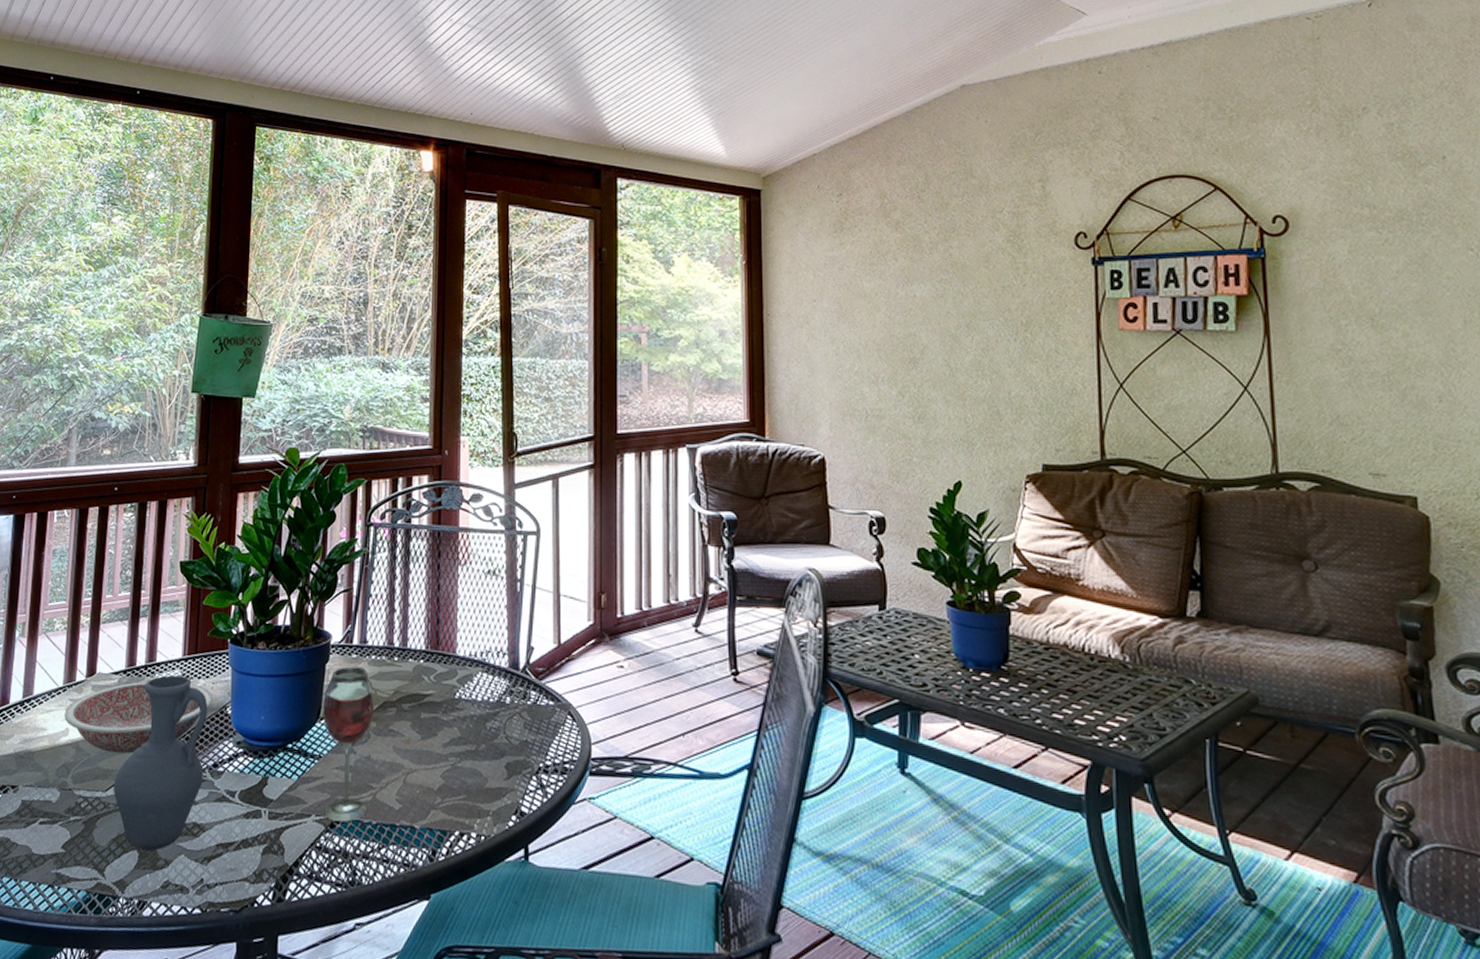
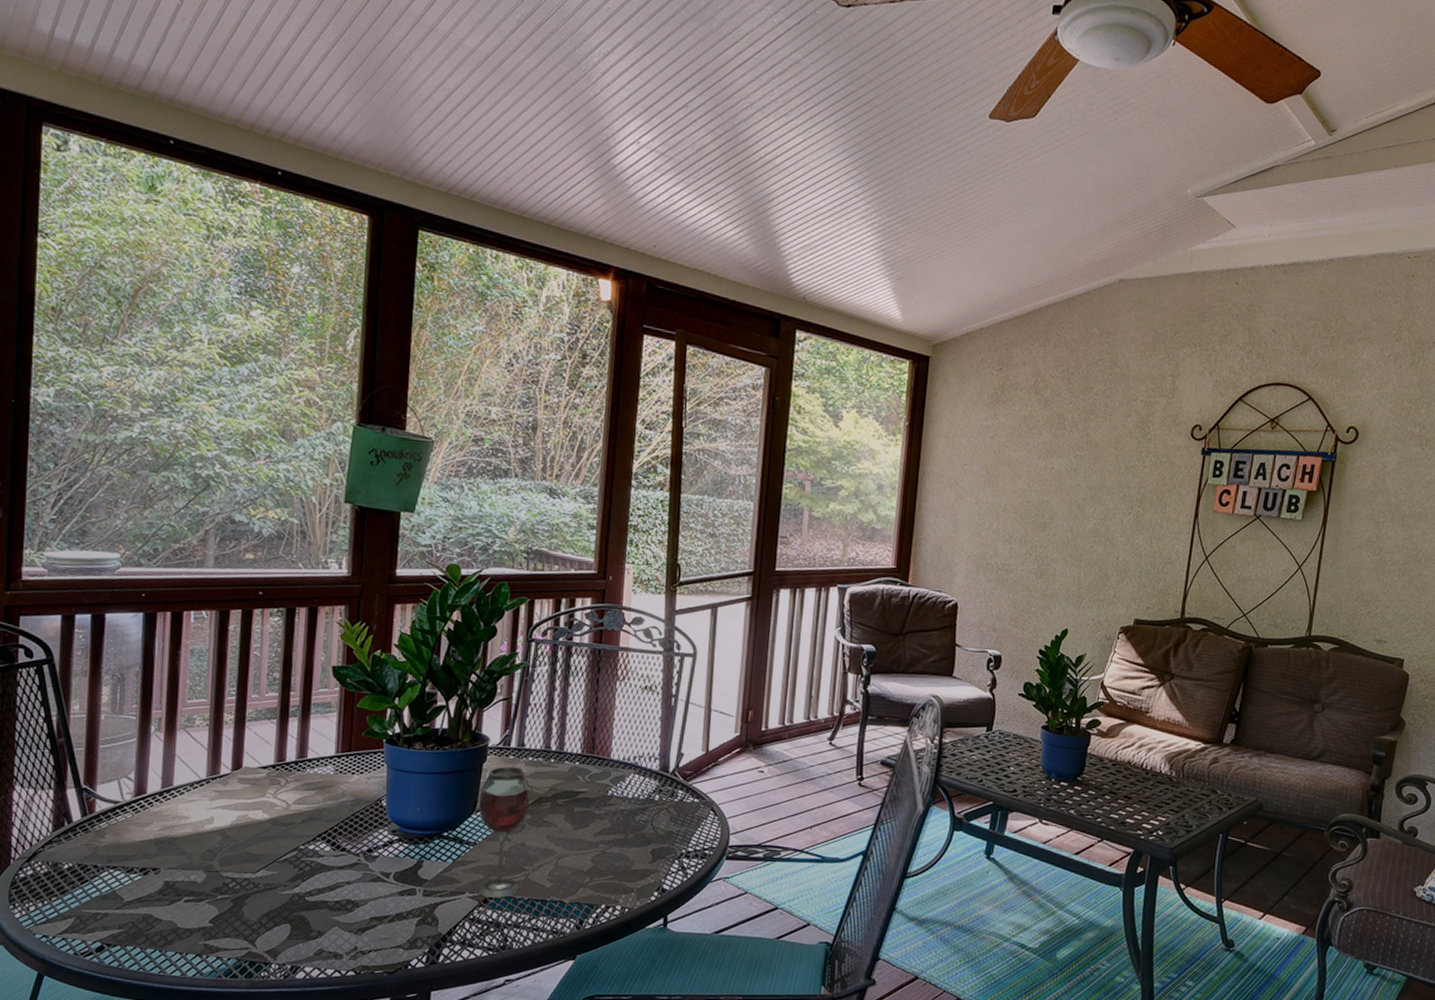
bowl: present [64,681,212,754] -> none [208,775,367,840]
pitcher: present [114,675,208,851] -> none [264,770,362,924]

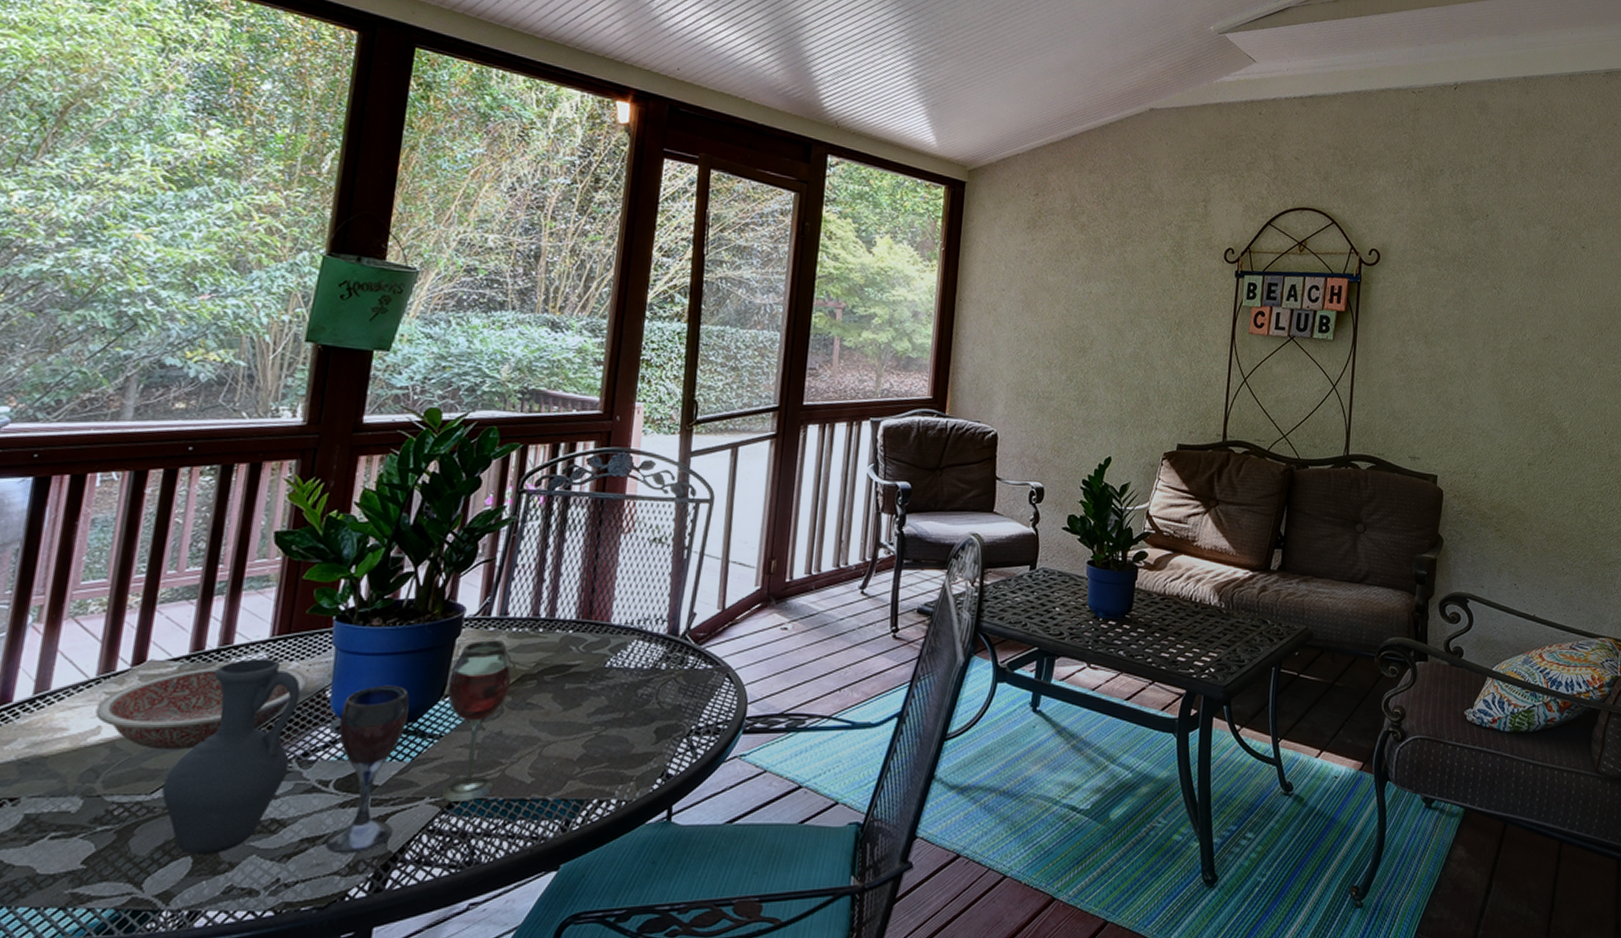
bowl: none [208,775,367,840] -> present [95,666,308,750]
pitcher: none [264,770,362,924] -> present [162,659,301,854]
cup: none [390,798,449,933] -> present [325,685,410,854]

